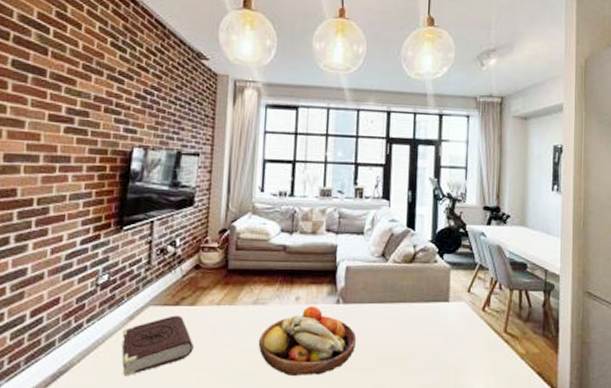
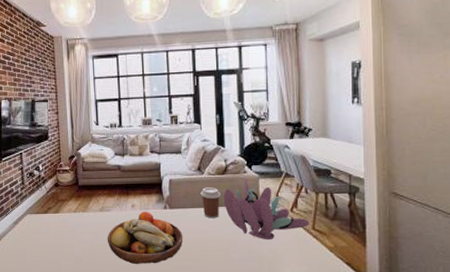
book: present [121,315,194,377] -> none [11,220,61,264]
coffee cup: none [382,278,406,317] -> present [200,187,221,219]
flower: none [408,268,502,345] -> present [223,177,310,240]

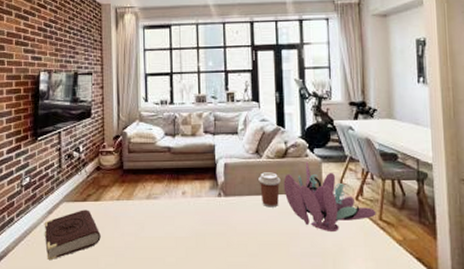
book: none [11,220,61,264] -> present [44,210,101,261]
fruit bowl: present [107,211,183,264] -> none [153,199,239,260]

